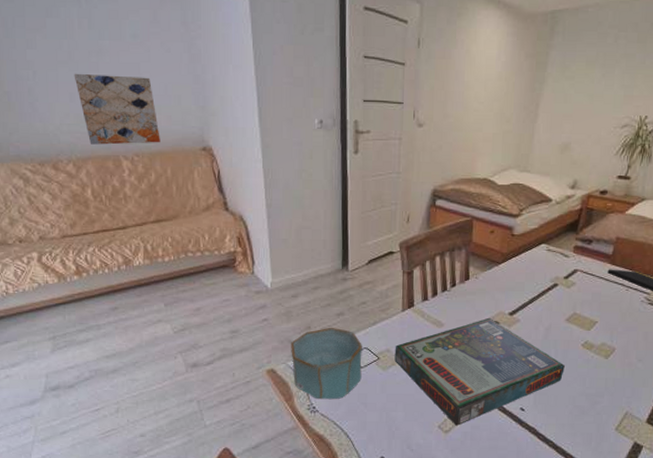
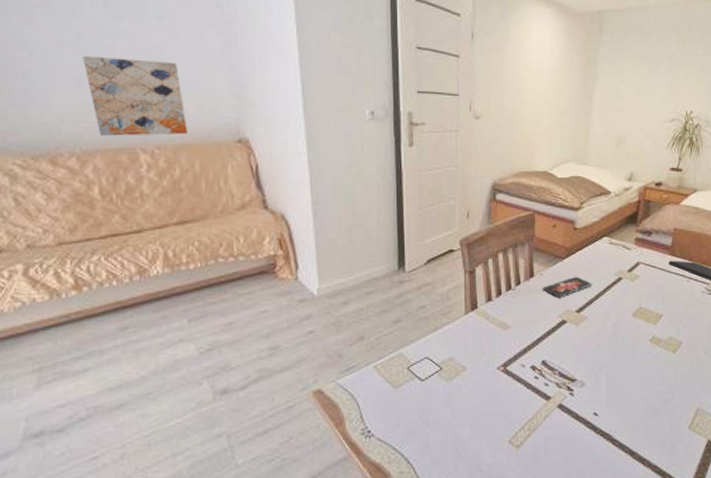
bowl: present [291,327,362,400] -> none [341,336,423,421]
board game: present [394,317,565,426] -> none [458,316,635,439]
smartphone: none [477,280,527,301] -> present [543,276,592,298]

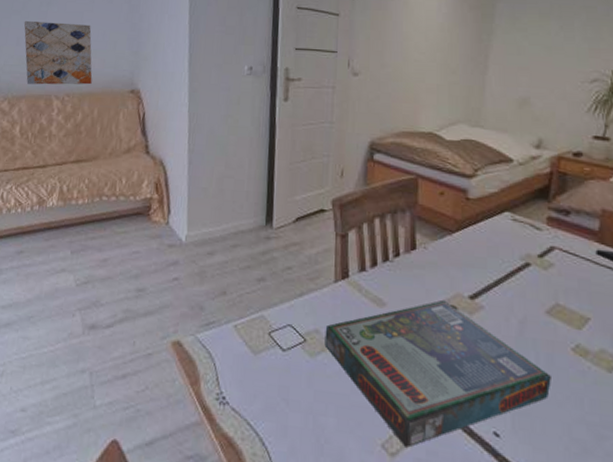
board game: none [458,316,635,439] -> present [324,299,551,448]
smartphone: present [543,276,592,298] -> none [427,254,490,279]

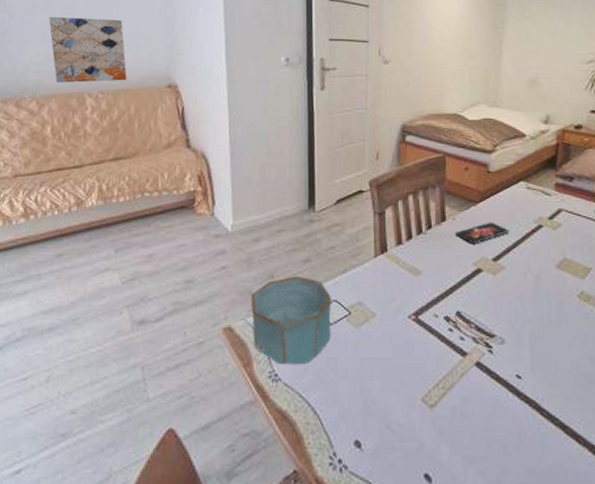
bowl: none [201,294,286,390] -> present [251,275,331,365]
board game: present [324,299,551,448] -> none [368,264,562,398]
smartphone: none [427,254,490,279] -> present [456,221,510,244]

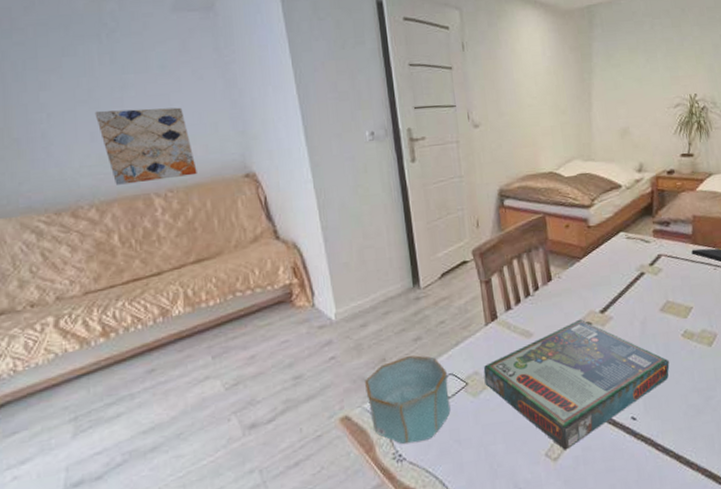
board game: none [368,264,562,398] -> present [483,319,670,450]
smartphone: present [456,221,510,244] -> none [562,275,614,300]

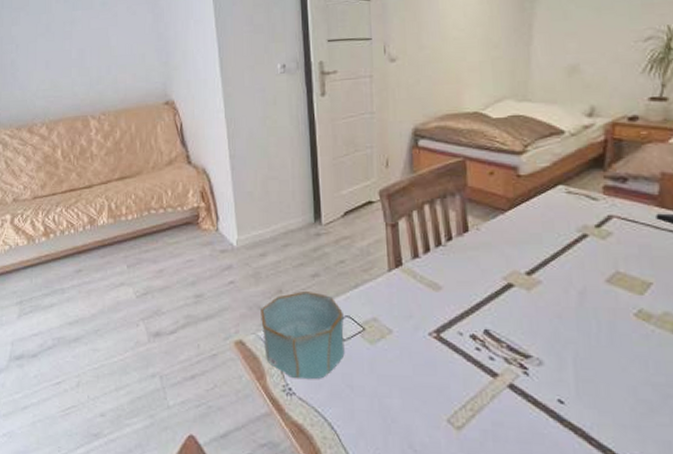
wall art: present [94,107,197,185] -> none [50,40,125,107]
board game: present [483,319,670,450] -> none [383,278,615,421]

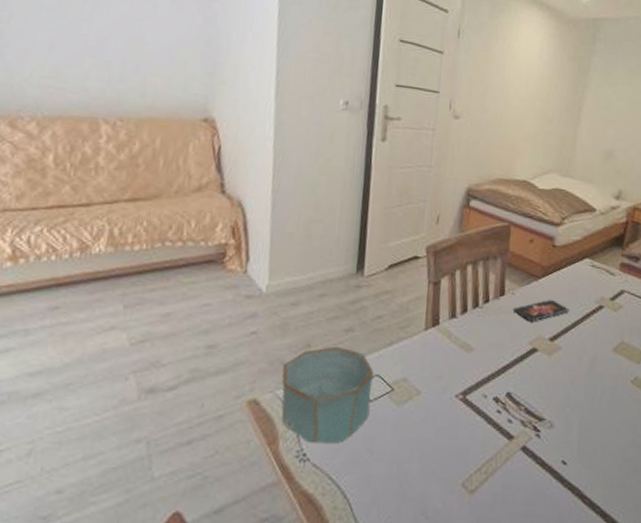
smartphone: none [481,231,546,257] -> present [514,299,570,322]

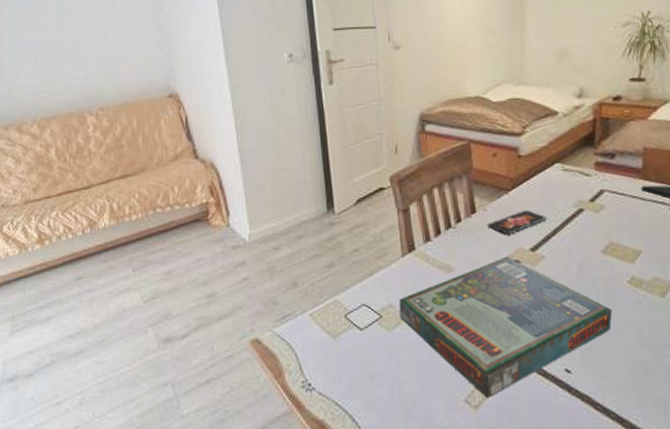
bowl: present [281,346,374,444] -> none [276,282,363,374]
board game: none [412,342,613,484] -> present [398,256,613,398]

